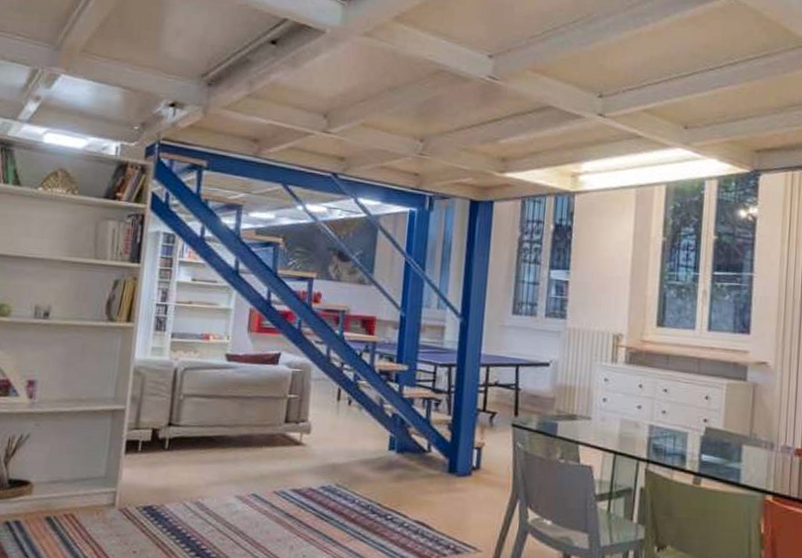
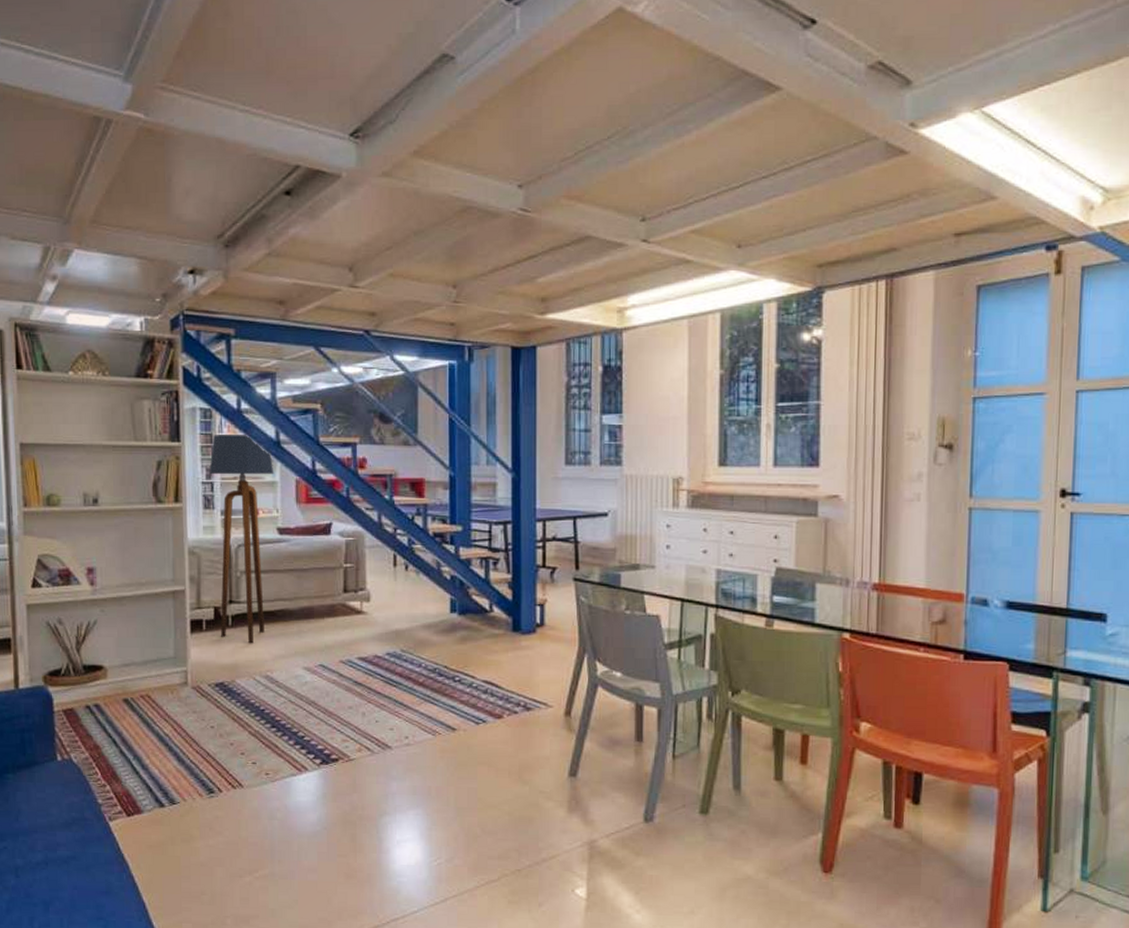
floor lamp: none [156,259,230,469] -> present [209,434,274,644]

